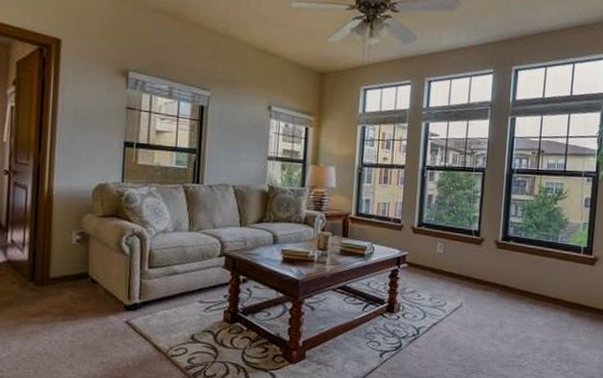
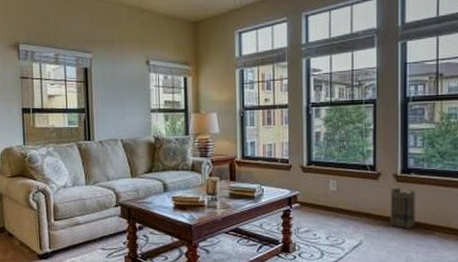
basket: none [488,254,513,295] -> present [390,188,415,230]

